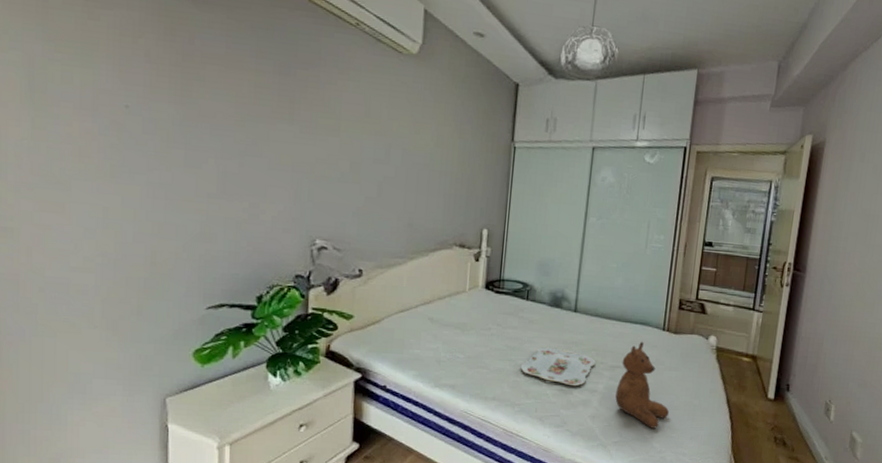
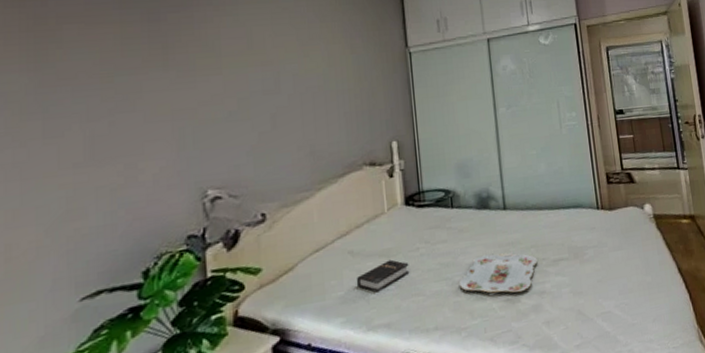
hardback book: none [431,332,480,358] -> present [356,259,410,293]
teddy bear: present [615,341,669,429] -> none [564,225,625,320]

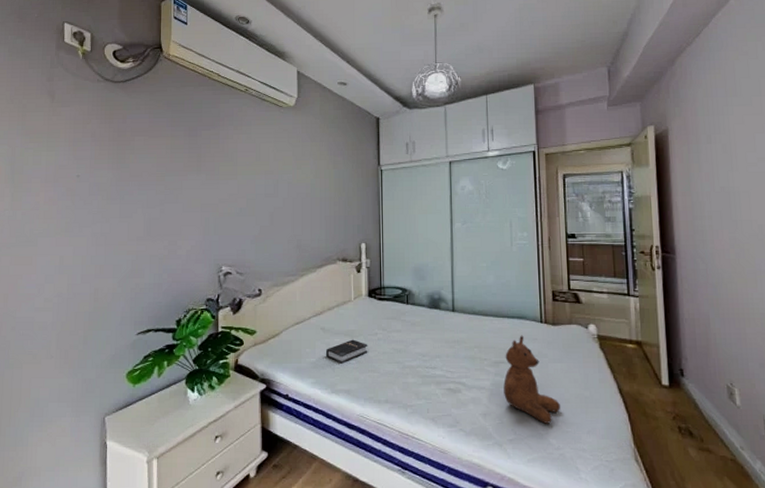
serving tray: present [458,252,538,294] -> none [408,347,479,385]
teddy bear: none [564,225,625,320] -> present [503,335,560,424]

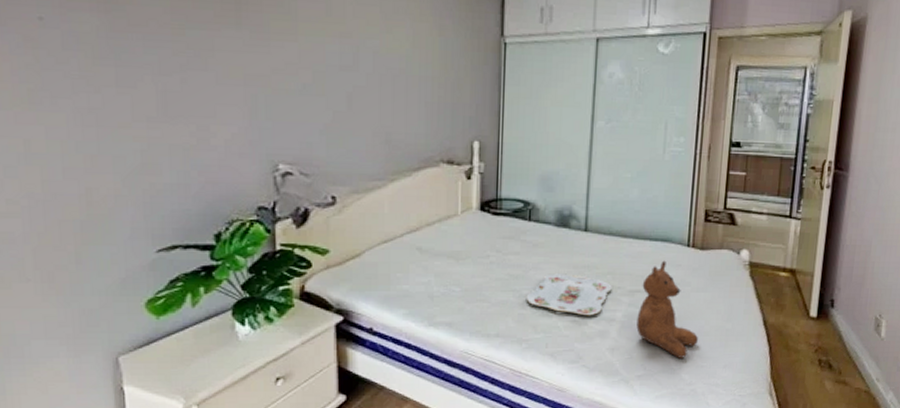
hardback book: present [325,339,368,364] -> none [422,262,477,292]
serving tray: none [408,347,479,385] -> present [526,273,612,316]

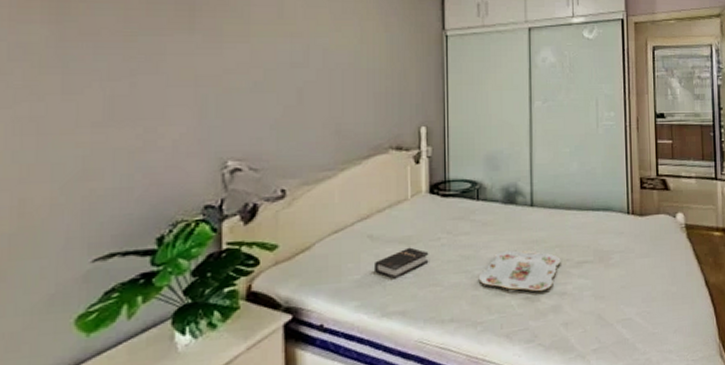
hardback book: none [422,262,477,292] -> present [373,247,429,279]
teddy bear: present [636,260,698,358] -> none [587,229,647,327]

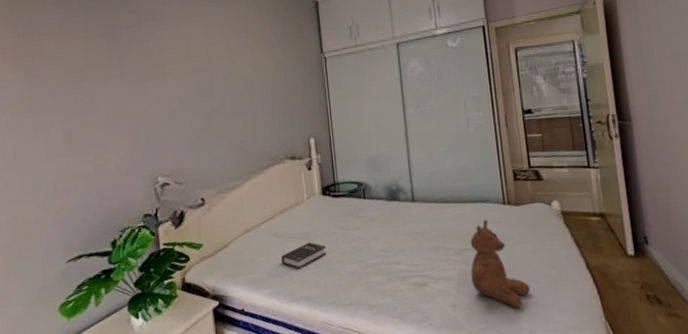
serving tray: present [478,250,561,292] -> none [370,241,444,278]
teddy bear: none [587,229,647,327] -> present [470,219,530,308]

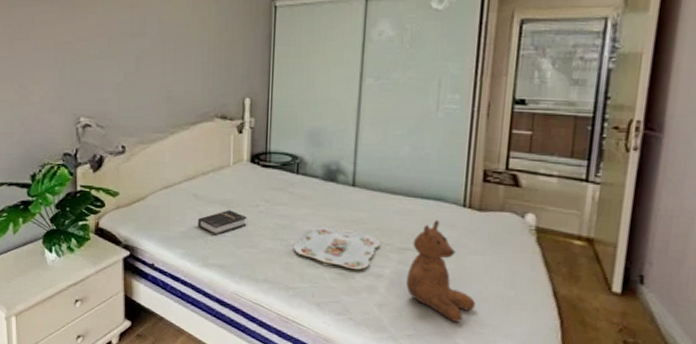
serving tray: none [370,241,444,278] -> present [293,225,381,270]

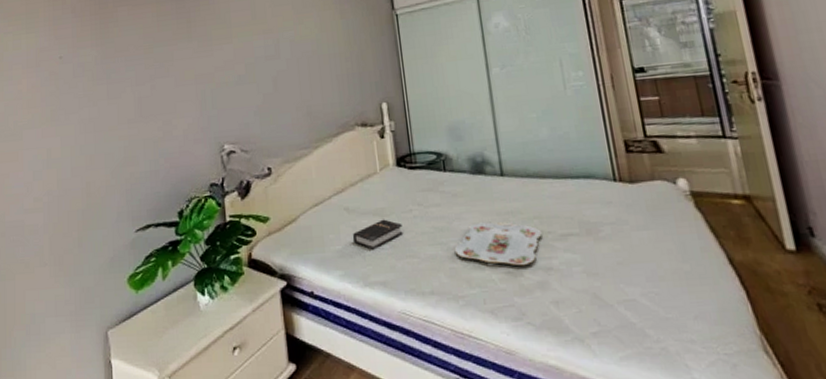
teddy bear: present [406,219,475,322] -> none [573,198,654,310]

